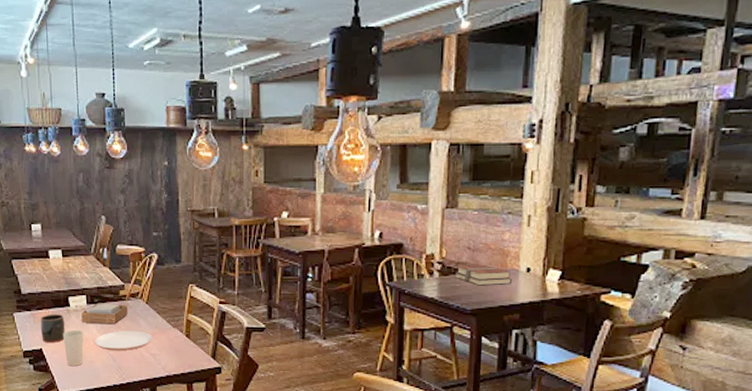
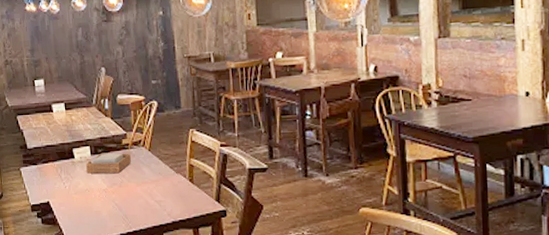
mug: present [40,314,66,343] -> none [46,166,71,195]
cup: present [62,330,84,367] -> none [68,181,90,218]
plate: present [94,330,152,351] -> none [99,178,157,200]
books: present [454,264,512,286] -> none [452,91,511,113]

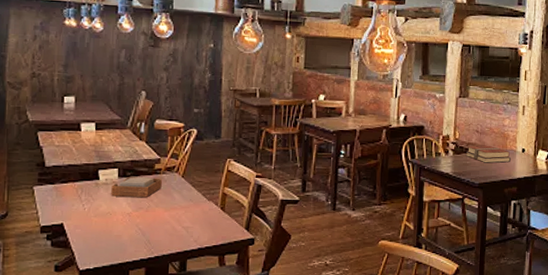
books: none [452,91,511,113] -> present [465,145,511,163]

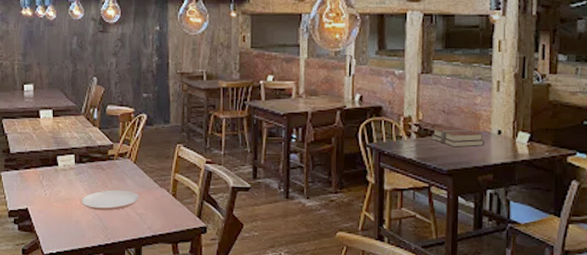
napkin holder: present [111,177,162,198] -> none [69,163,115,184]
plate: none [122,203,186,225] -> present [80,189,139,211]

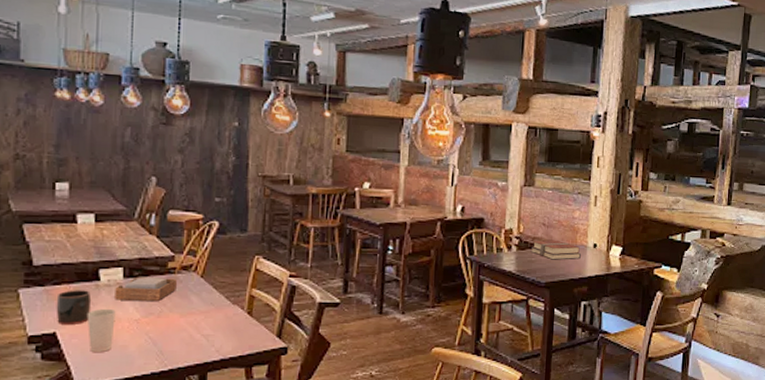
mug: none [27,173,53,202] -> present [56,290,92,324]
cup: none [49,189,70,227] -> present [86,308,116,353]
napkin holder: none [69,163,115,184] -> present [115,277,177,302]
plate: present [80,189,139,211] -> none [129,308,206,333]

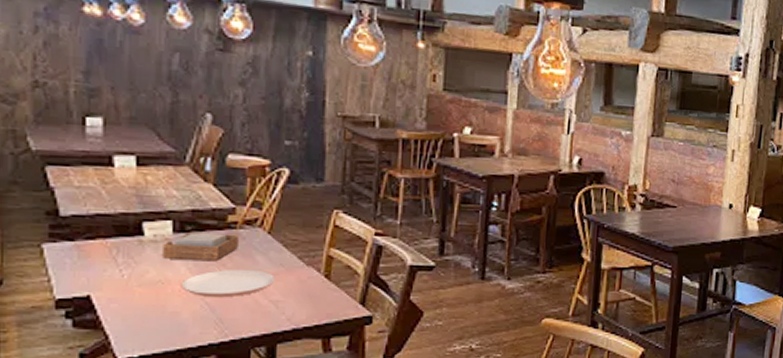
mug: present [56,290,92,324] -> none [89,246,134,287]
cup: present [86,308,116,353] -> none [128,268,164,320]
plate: none [129,308,206,333] -> present [180,269,274,298]
books: present [530,240,581,260] -> none [657,198,714,222]

